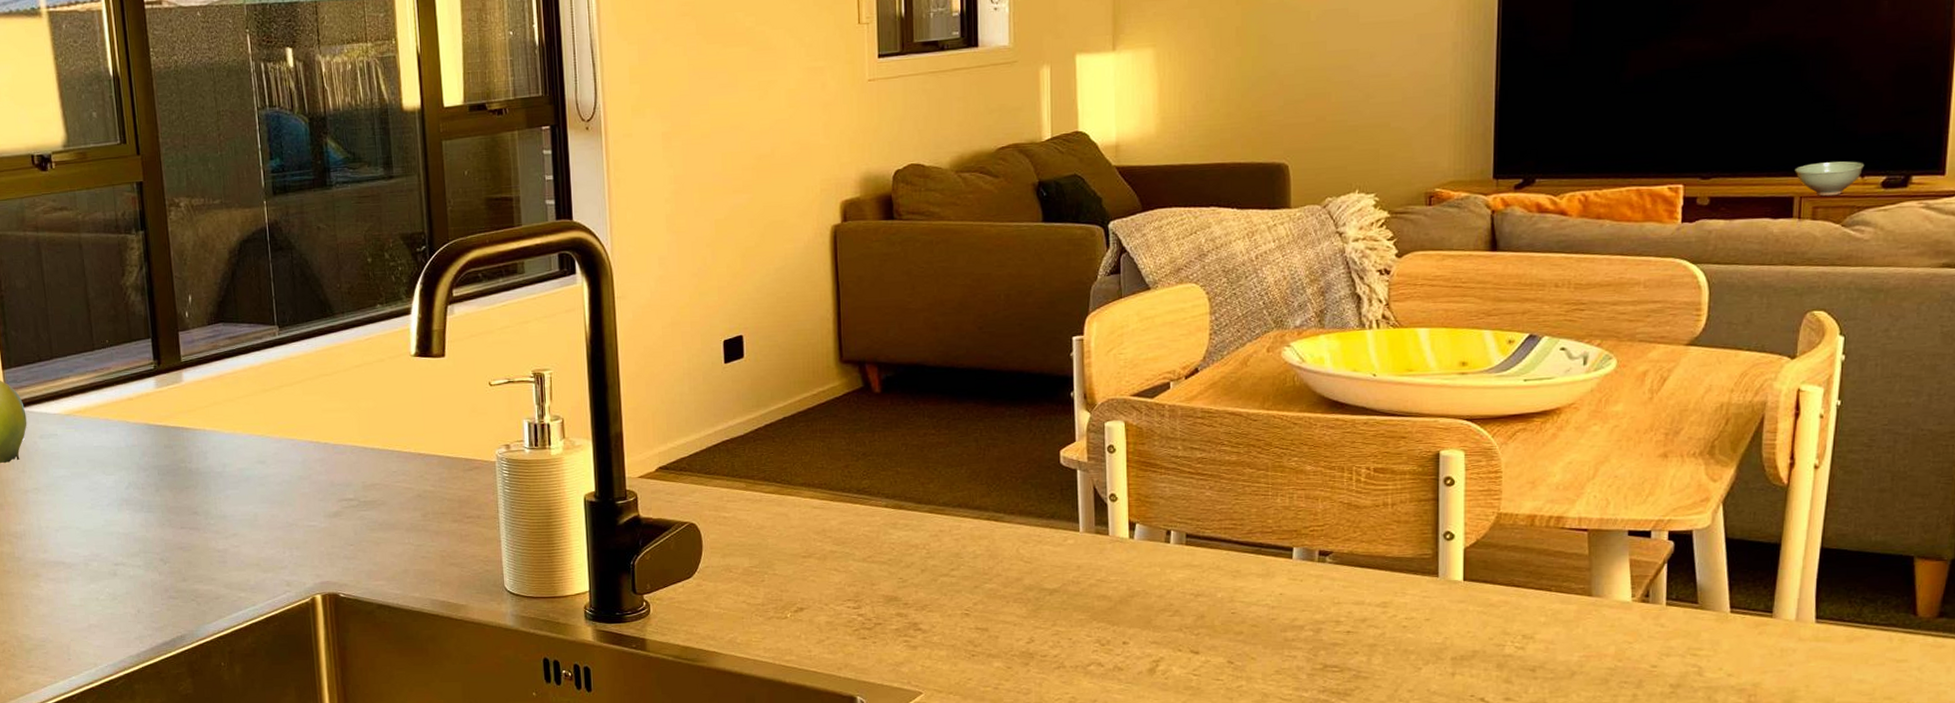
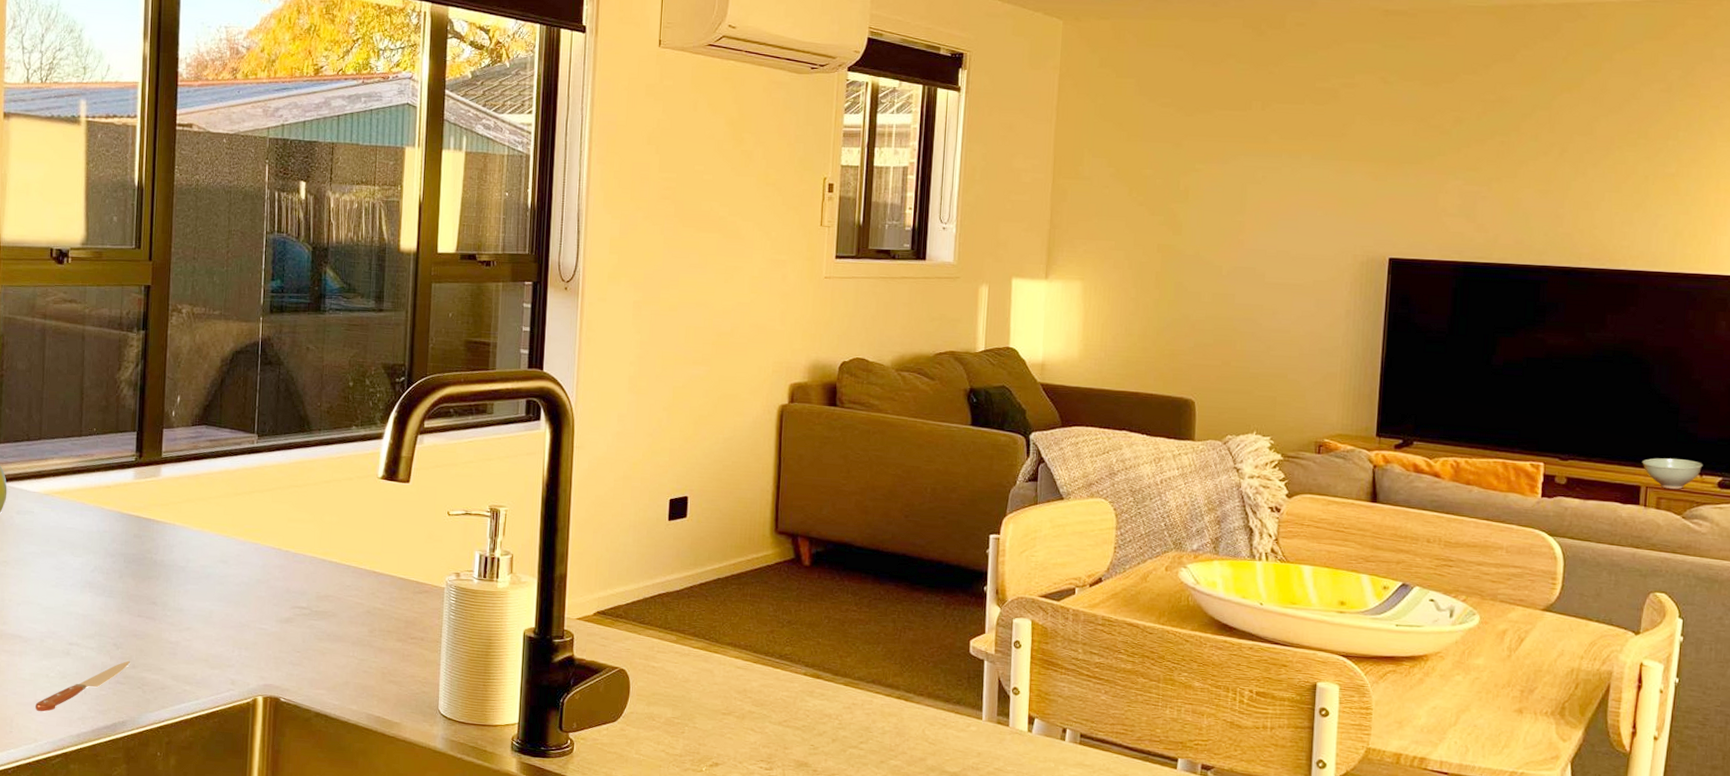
kitchen knife: none [89,574,180,636] -> present [35,660,130,712]

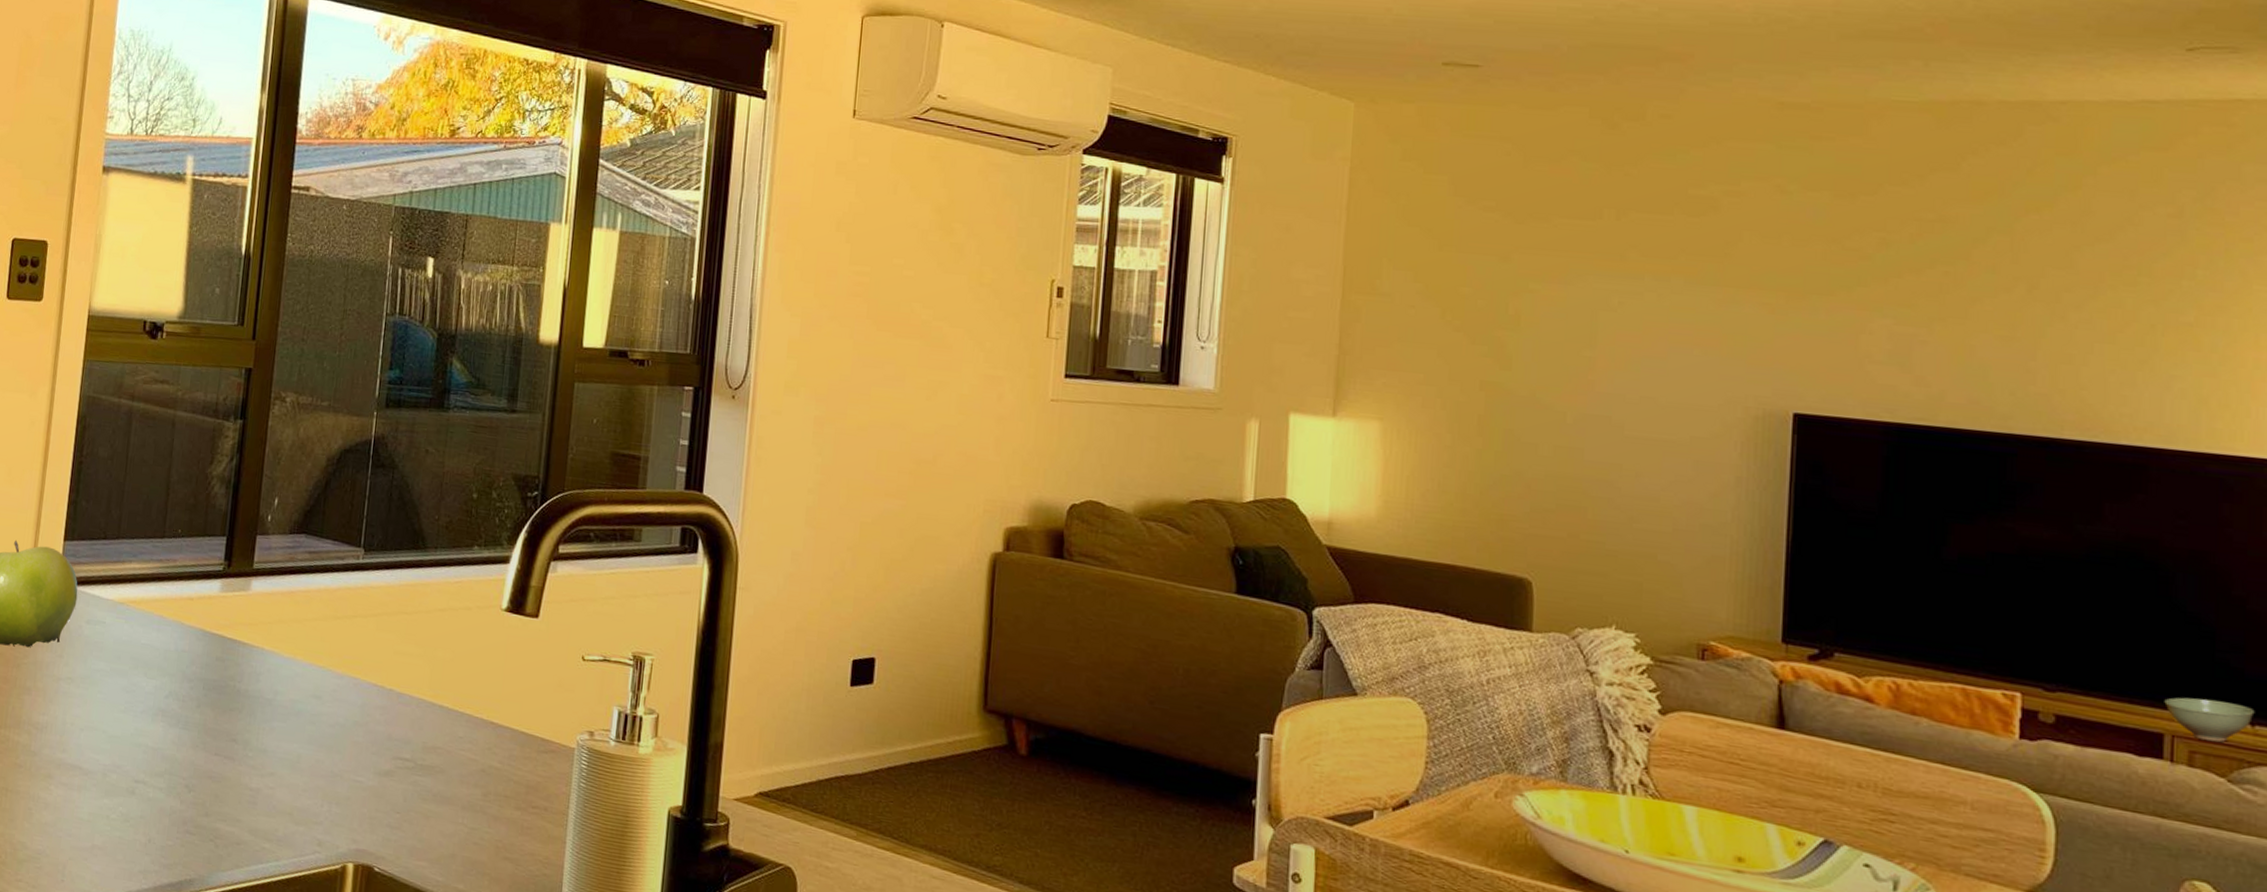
kitchen knife: present [35,660,130,712] -> none [91,806,203,861]

